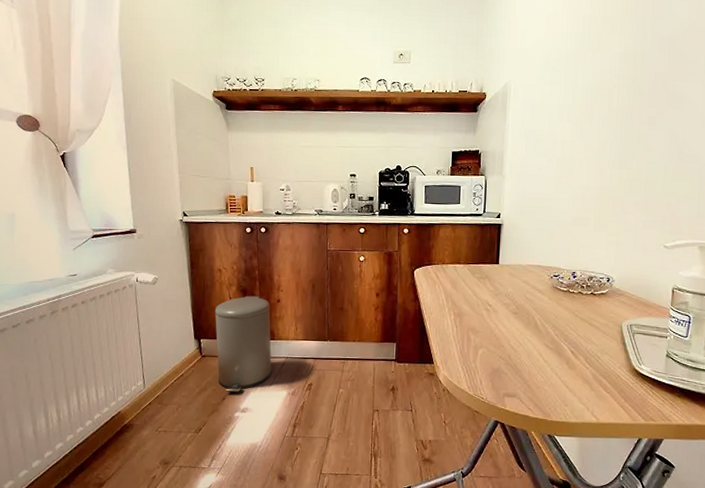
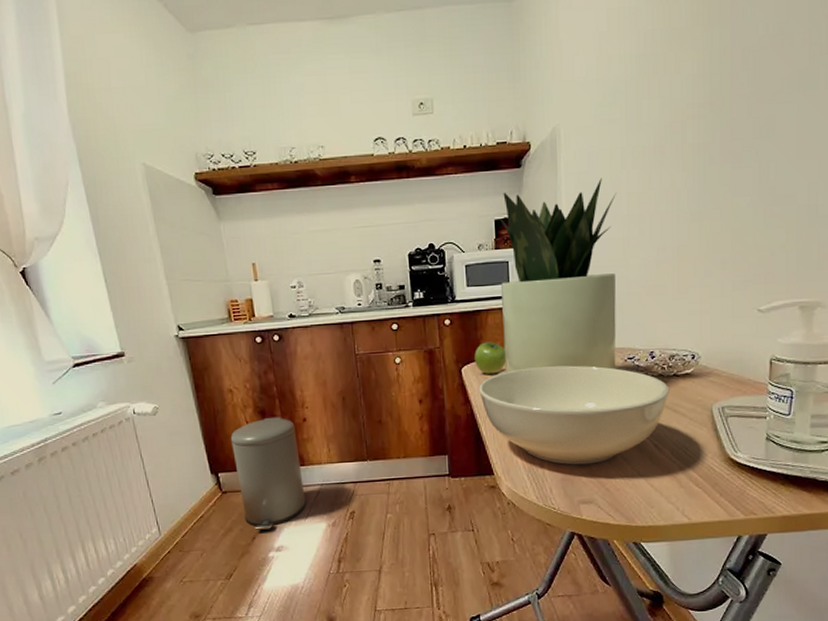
fruit: none [426,250,452,278] -> present [474,342,506,374]
bowl: none [427,275,587,363] -> present [479,365,670,465]
planter: none [443,127,554,284] -> present [497,178,617,375]

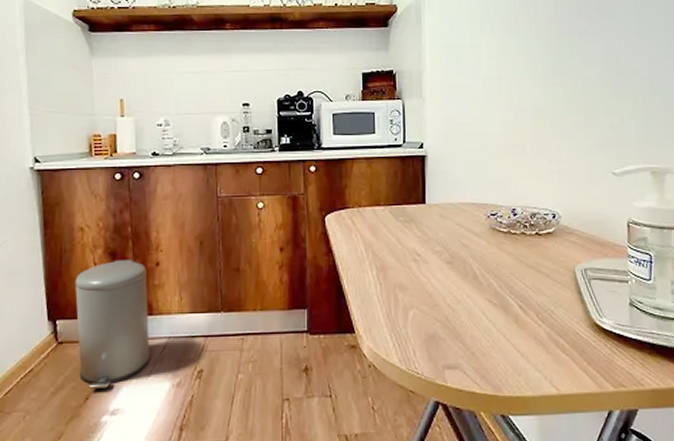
fruit: present [474,342,506,374] -> none [339,191,370,224]
bowl: present [479,365,670,465] -> none [342,219,533,325]
planter: present [497,178,617,375] -> none [361,41,479,225]

